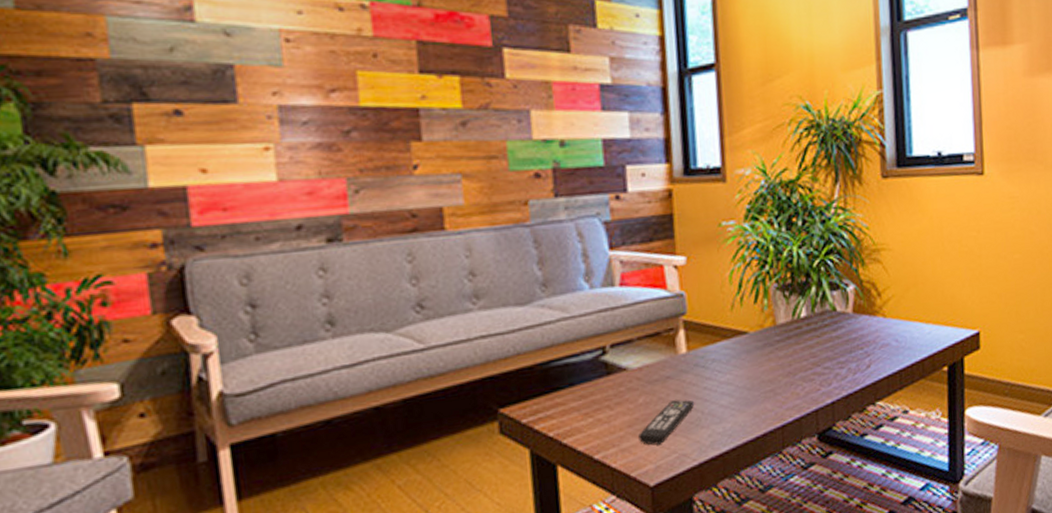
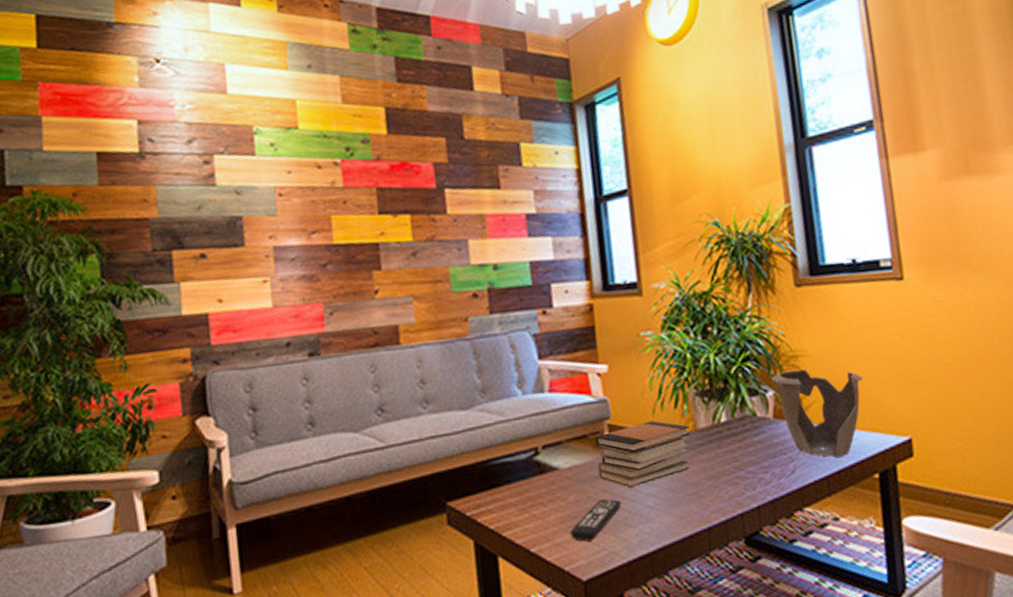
book stack: none [668,316,769,387] -> present [595,421,690,487]
decorative bowl: none [853,263,940,351] -> present [771,369,863,457]

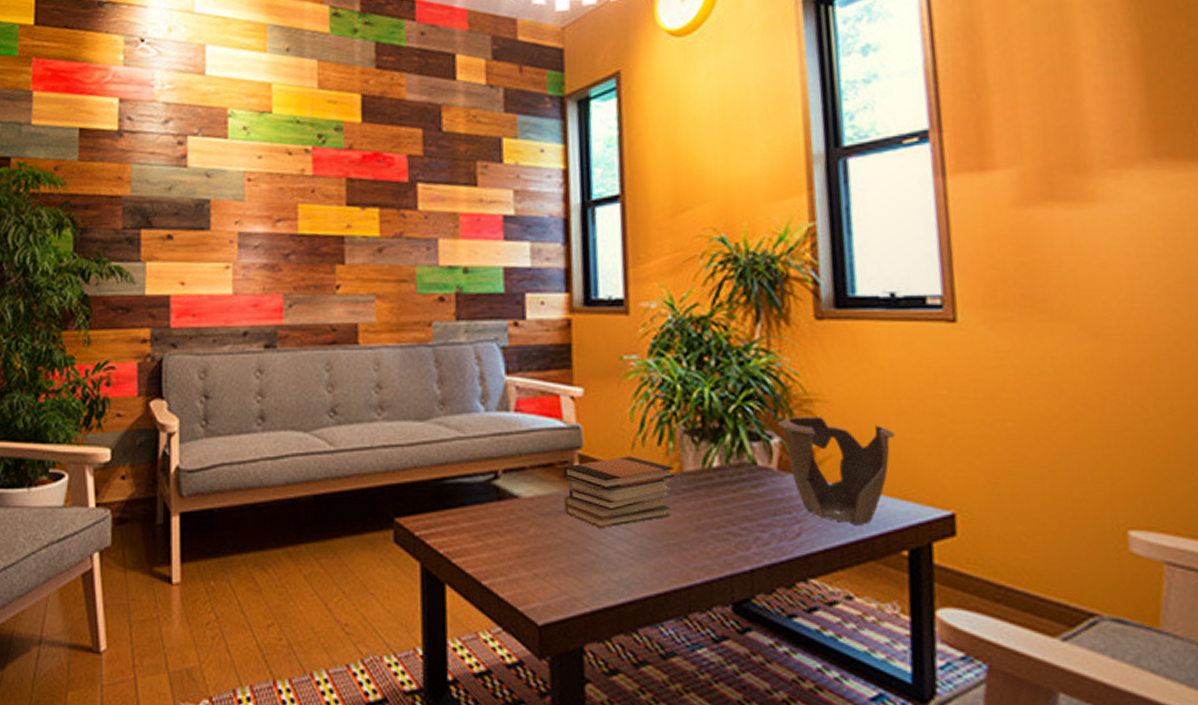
remote control: present [570,499,621,542] -> none [528,537,587,582]

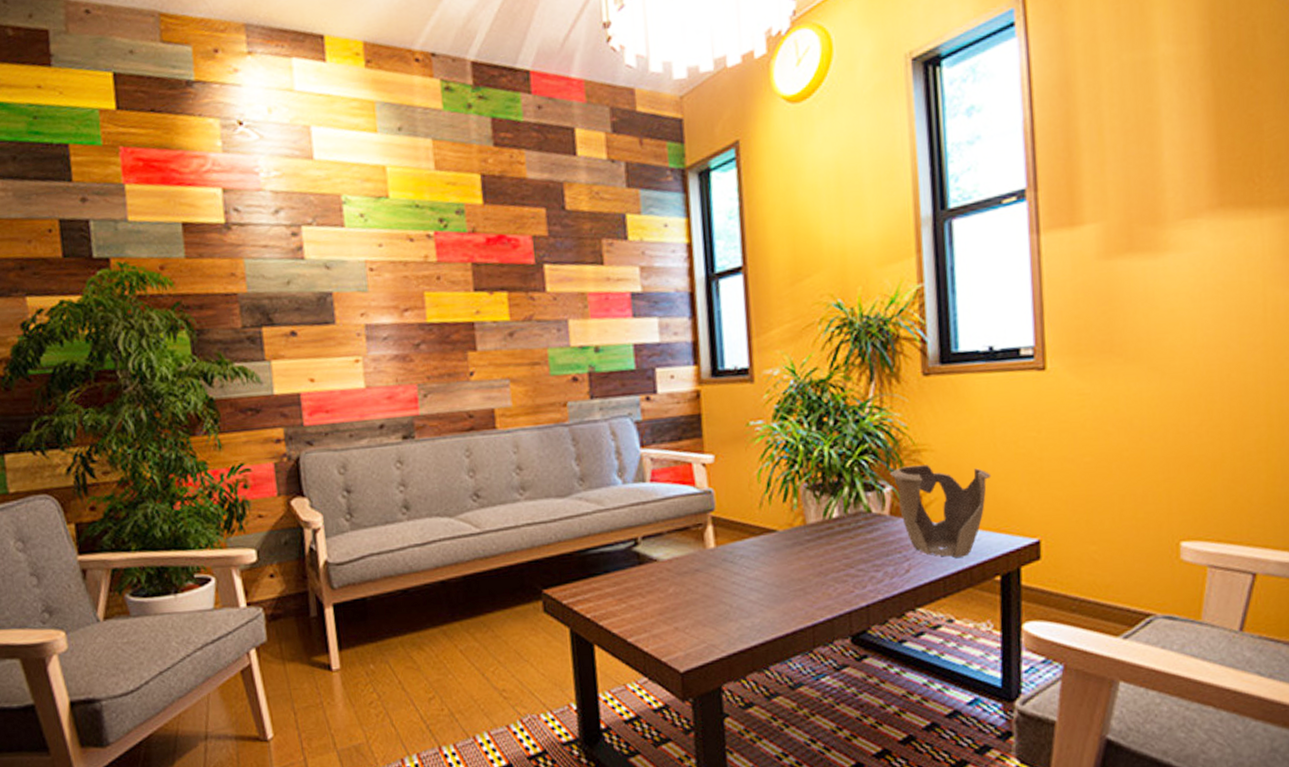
book stack: present [563,456,674,528] -> none [697,514,799,581]

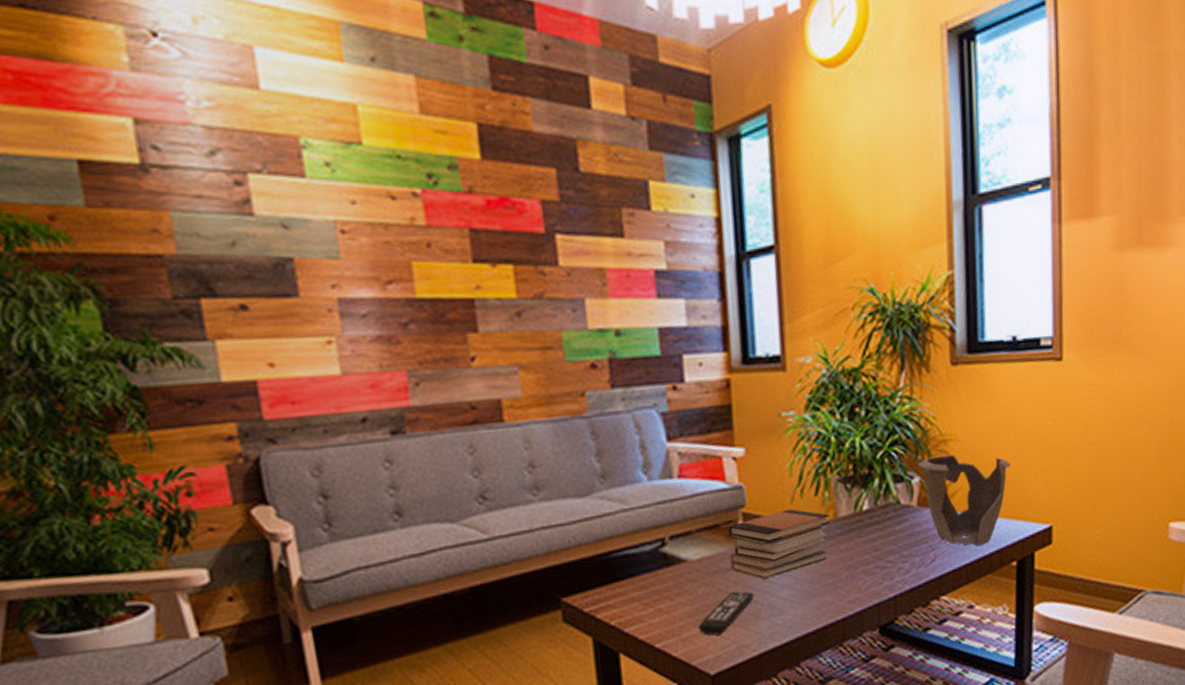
remote control: none [669,592,722,634] -> present [698,591,754,636]
book stack: none [697,514,799,581] -> present [728,509,830,579]

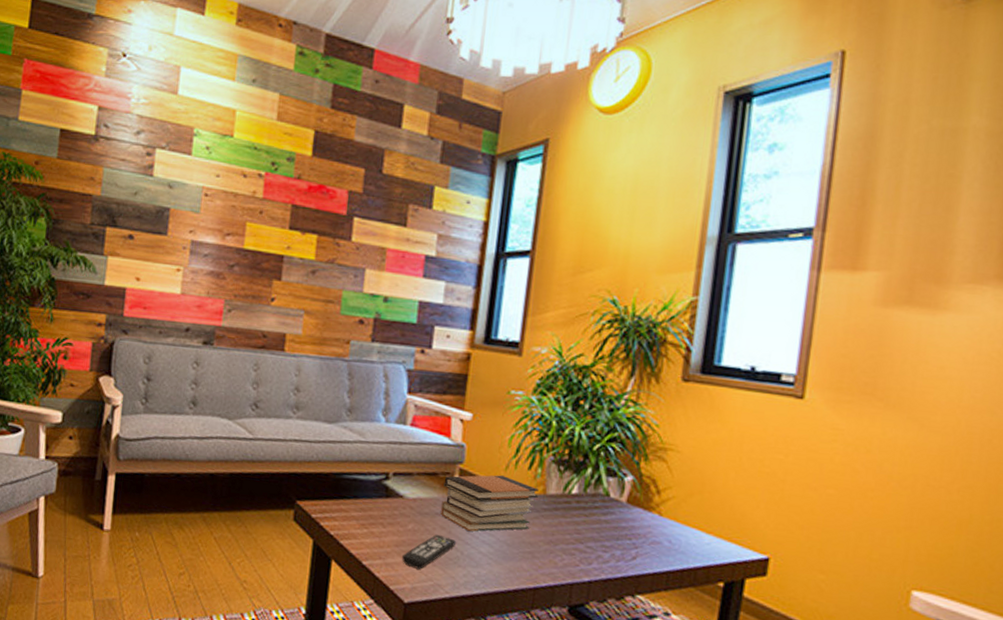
decorative bowl: present [918,455,1011,546] -> none [634,460,732,557]

